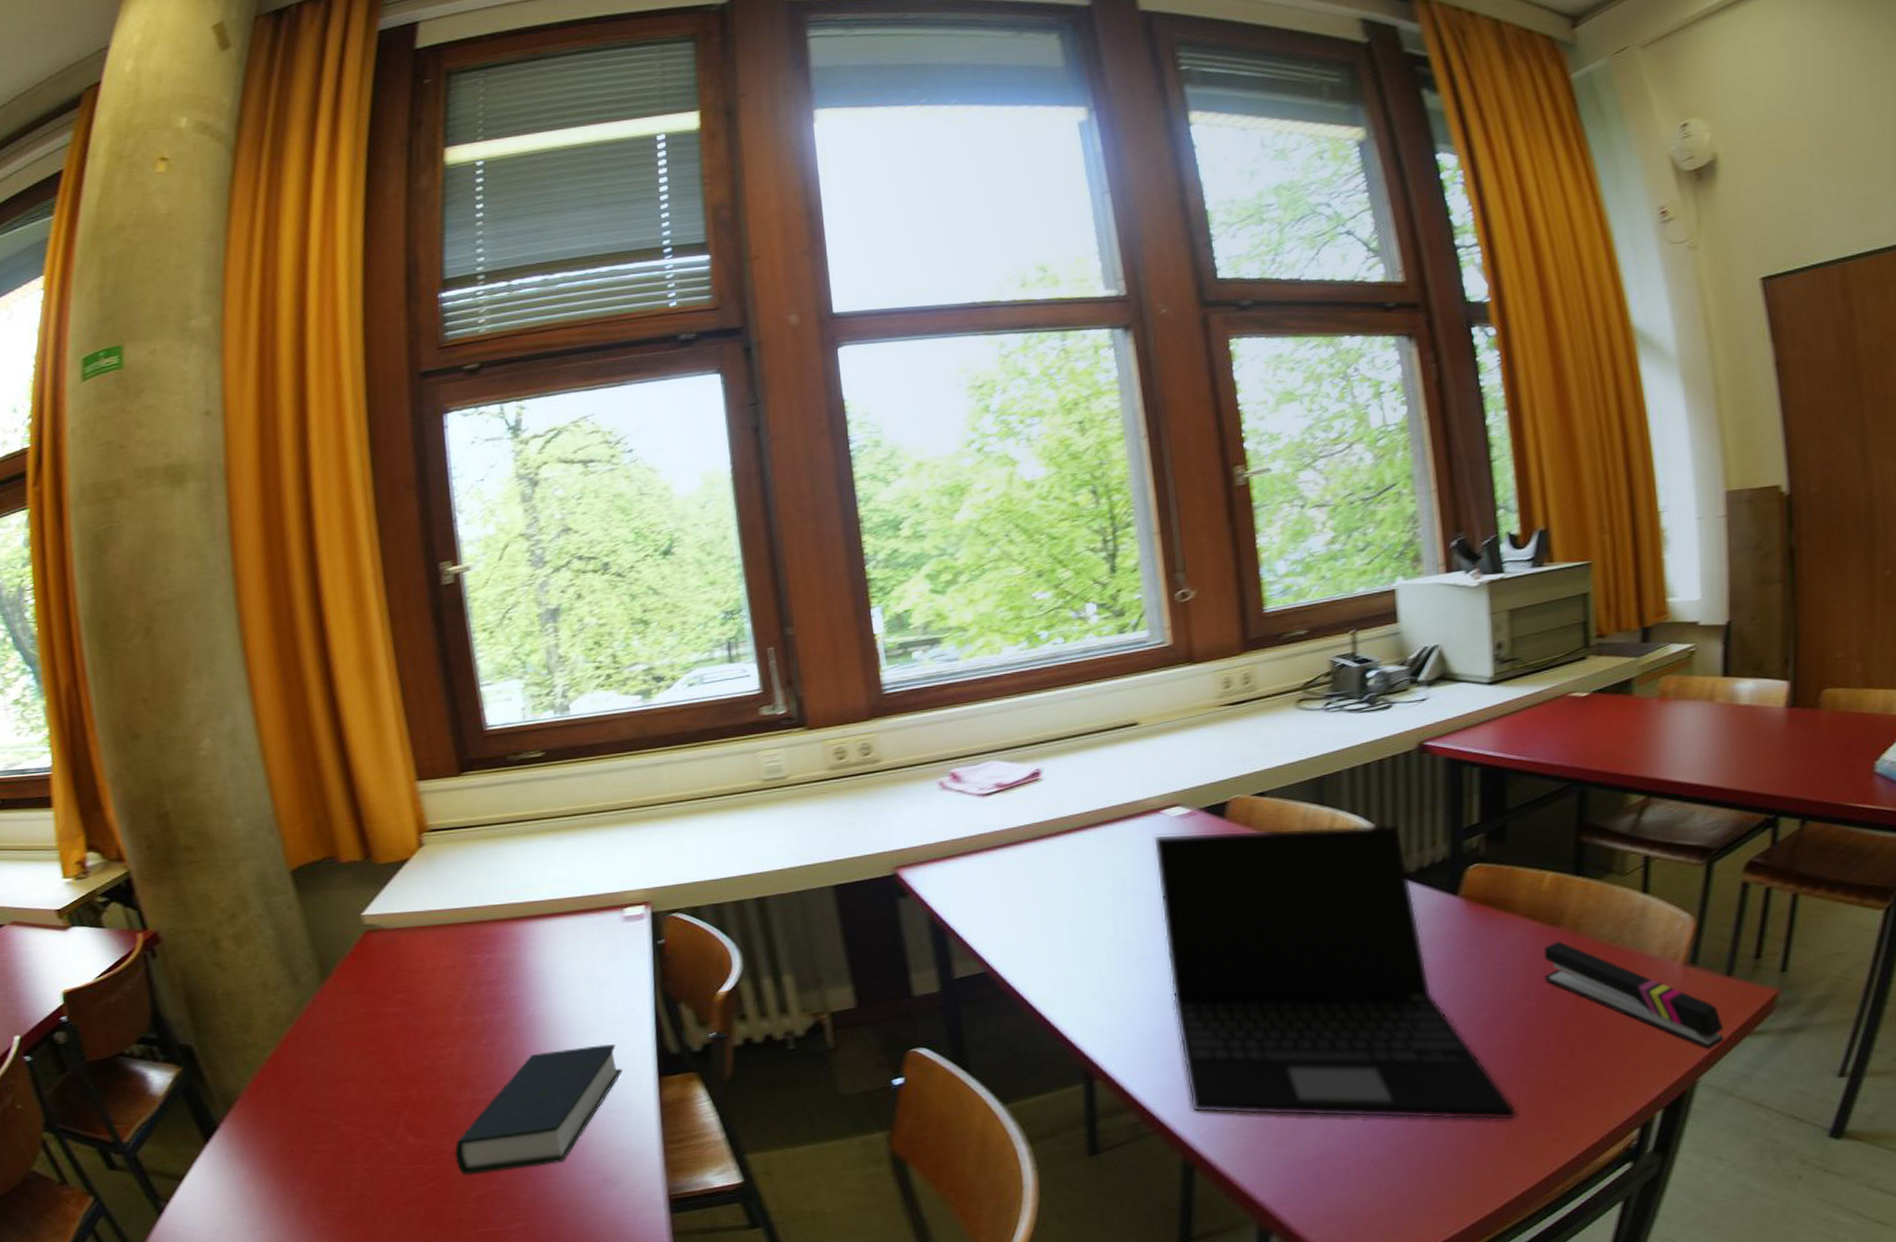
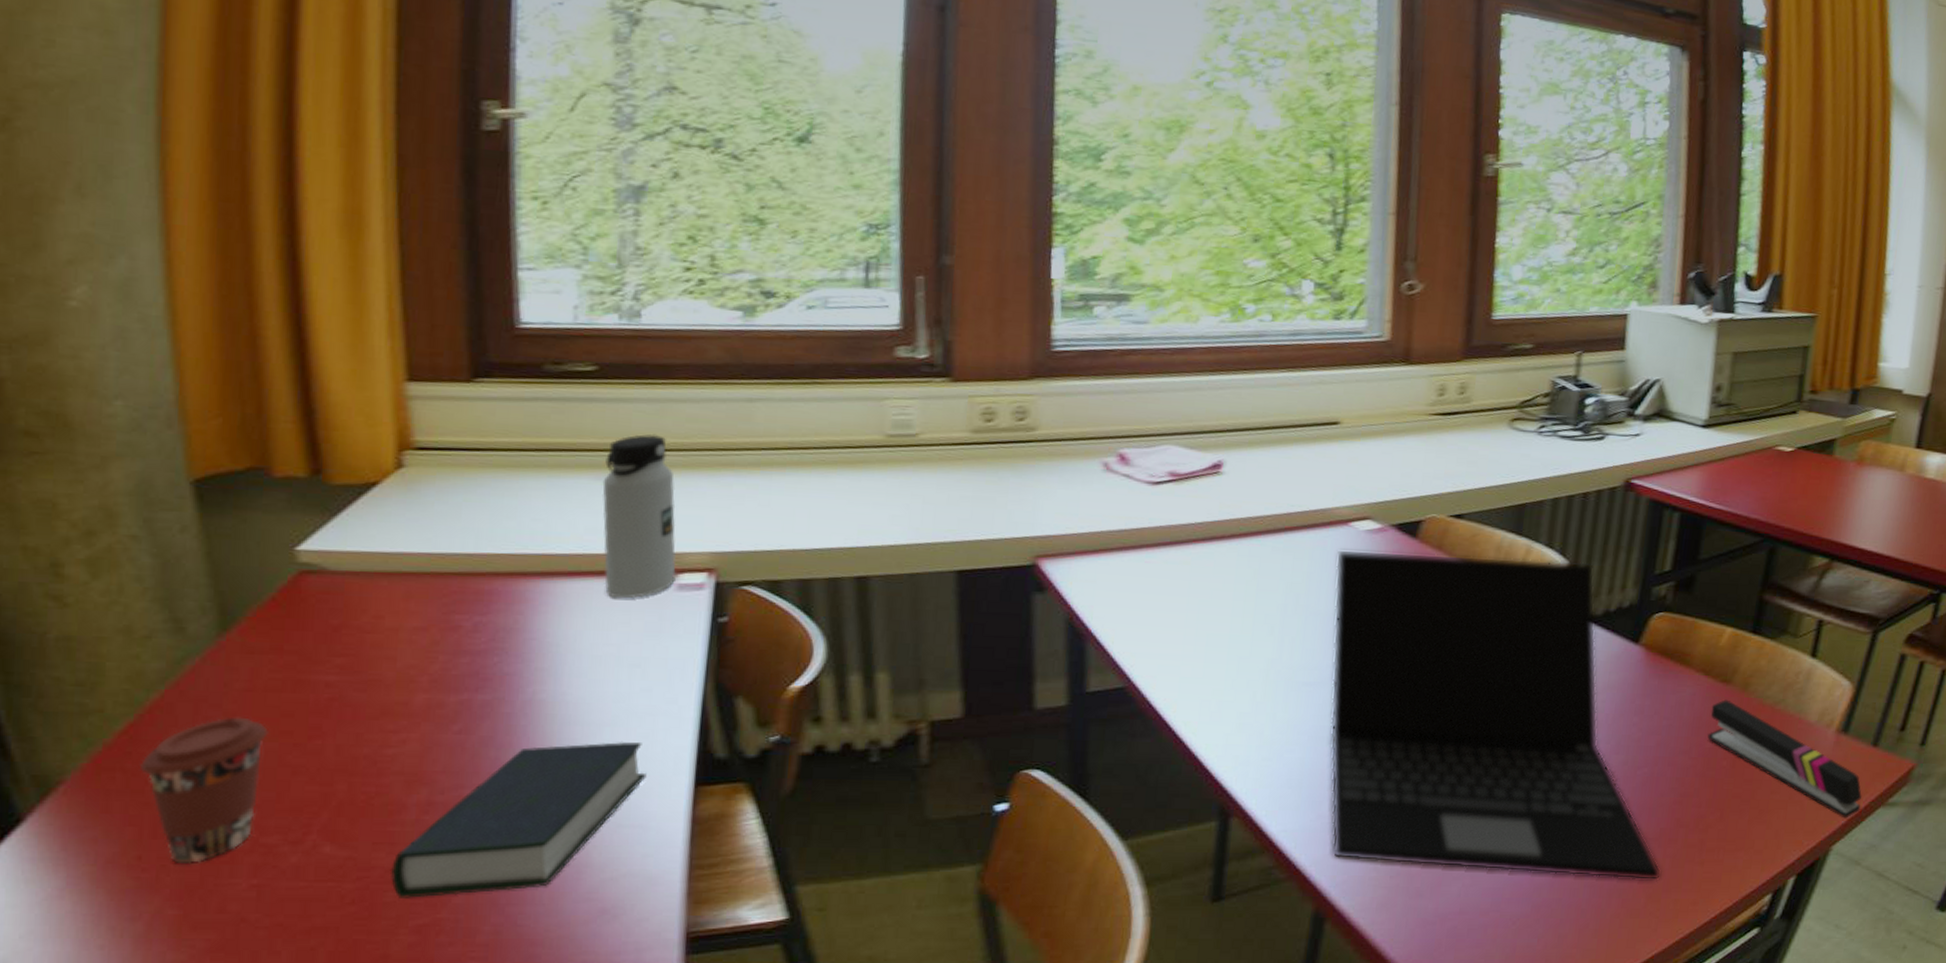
coffee cup: none [283,1043,362,1155] -> present [139,716,269,865]
water bottle: none [560,800,622,932] -> present [602,433,677,599]

